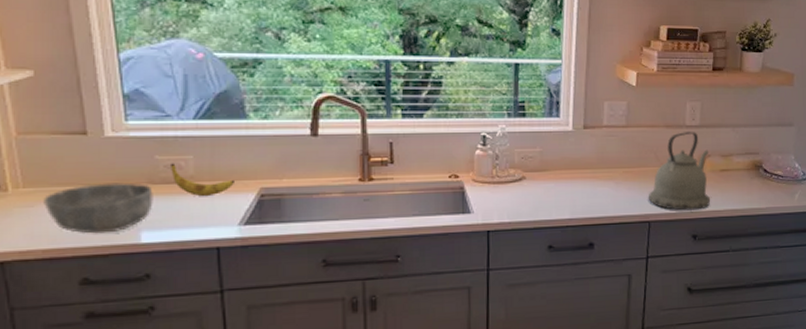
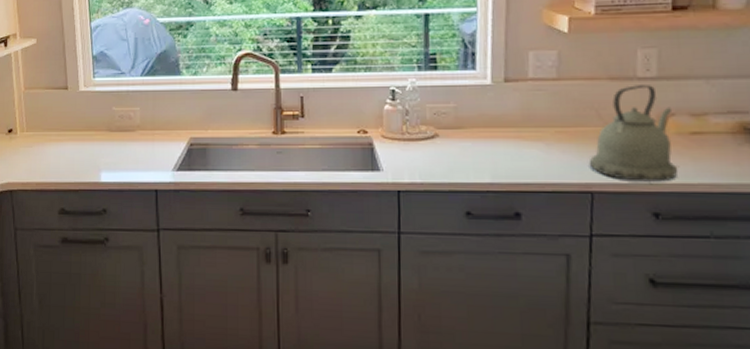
bowl: present [44,182,153,234] -> none [38,129,111,172]
banana: present [171,163,236,197] -> none [123,113,171,144]

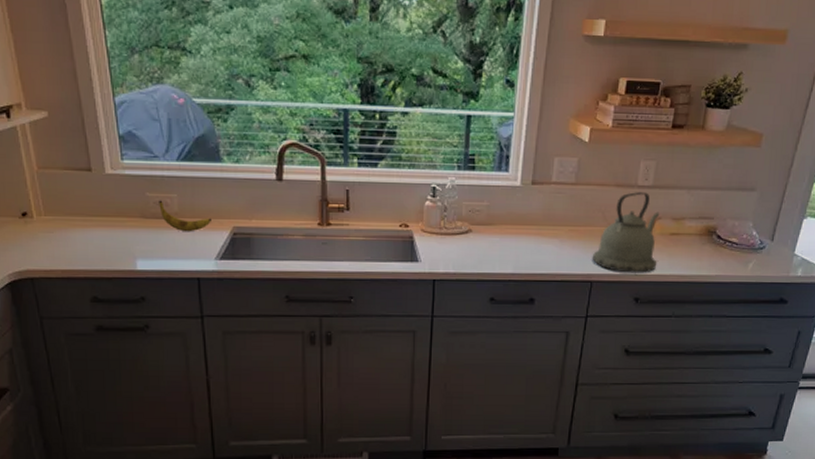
banana: none [123,113,171,144] -> present [159,200,213,232]

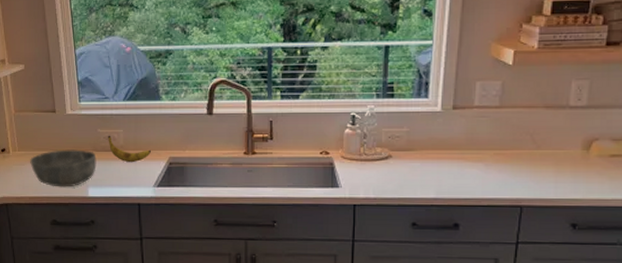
bowl: none [60,215,146,259] -> present [30,149,97,187]
kettle: present [592,192,660,273] -> none [520,113,597,198]

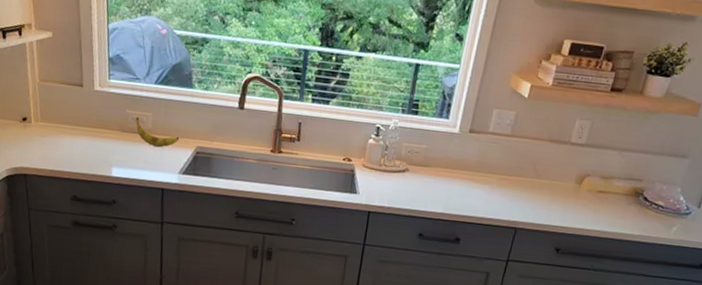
bowl: present [30,149,97,187] -> none [52,126,123,165]

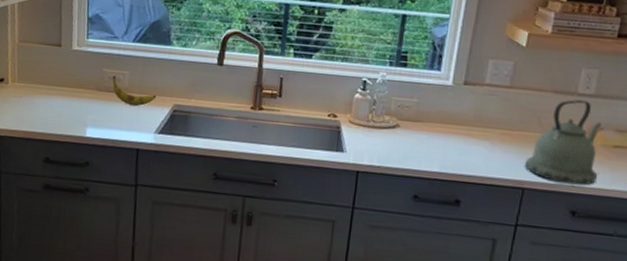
kettle: none [518,148,590,226] -> present [524,100,602,185]

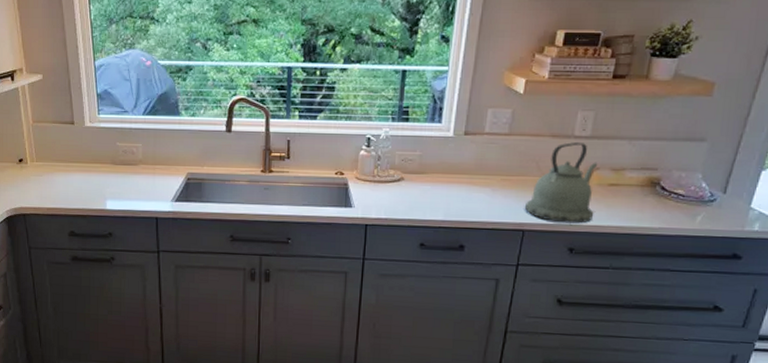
banana: present [112,75,157,106] -> none [127,149,170,177]

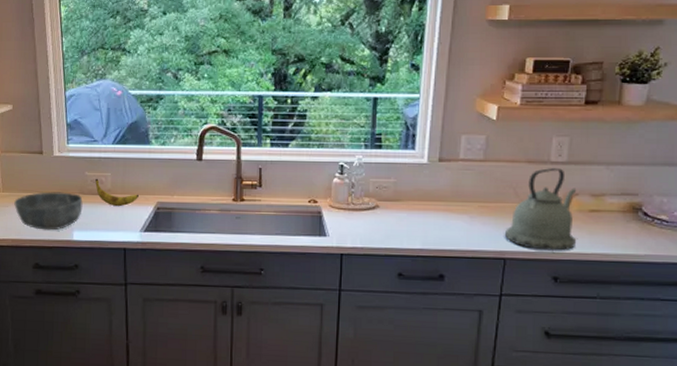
bowl: none [48,162,115,200] -> present [14,192,83,231]
banana: none [127,149,170,177] -> present [95,178,140,207]

